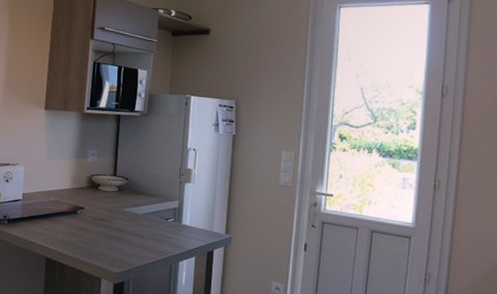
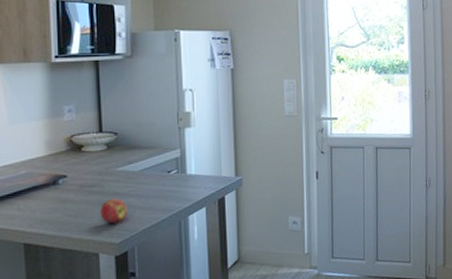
apple: none [106,233,129,256] -> present [100,197,127,224]

